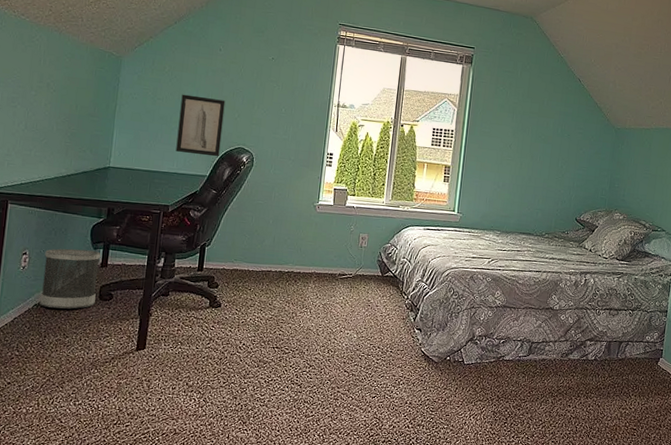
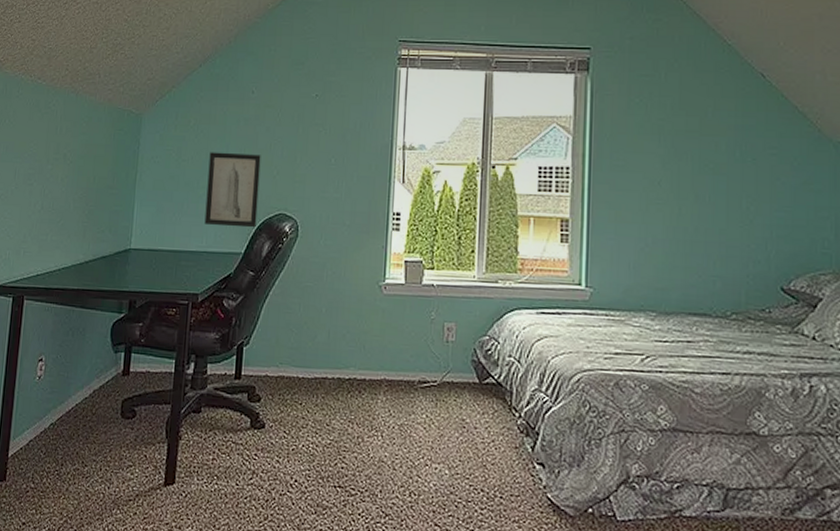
wastebasket: present [39,248,100,309] -> none [56,352,122,430]

